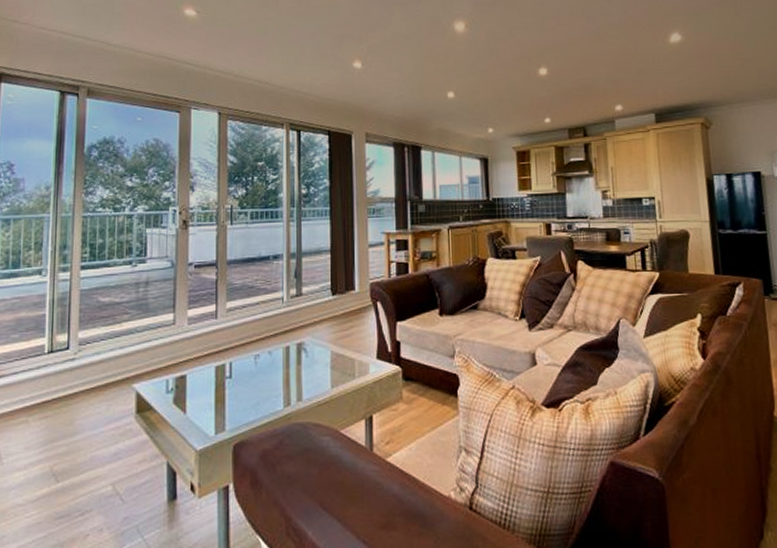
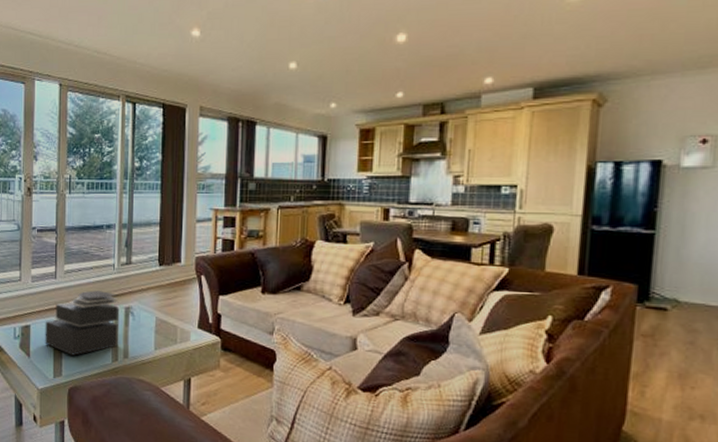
book: none [204,328,290,405] -> present [45,290,119,356]

